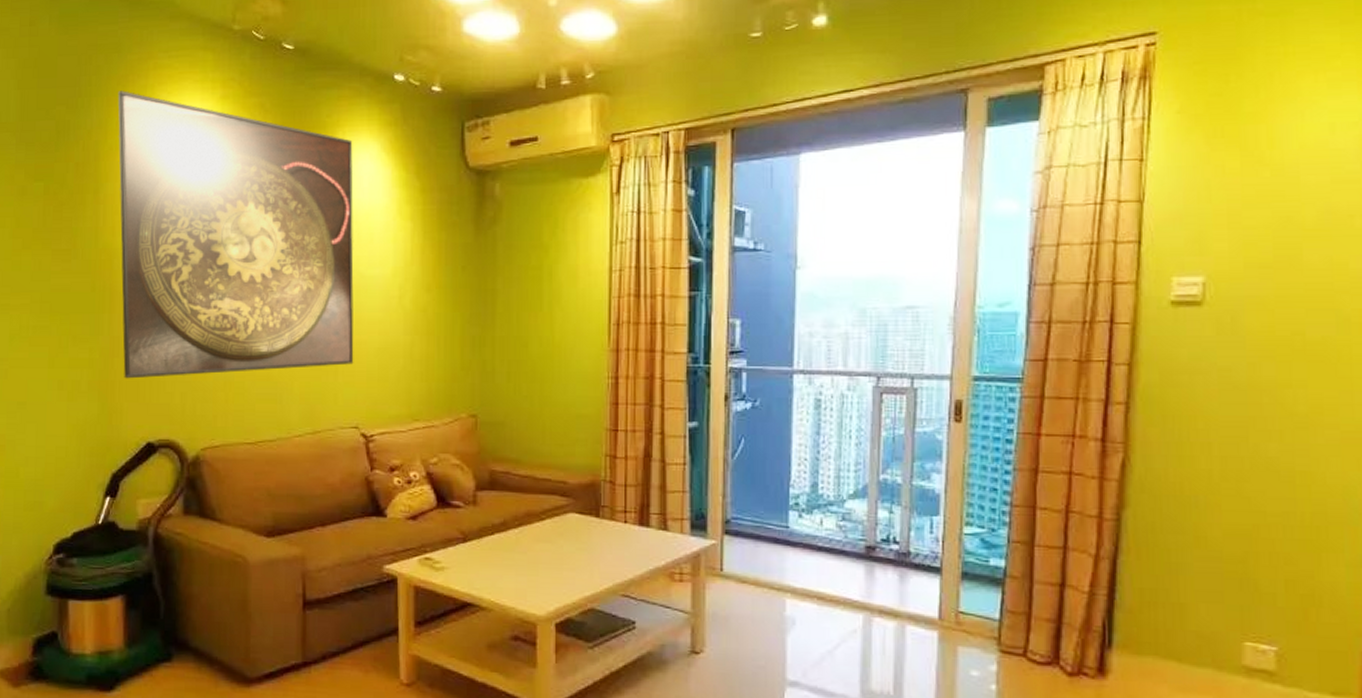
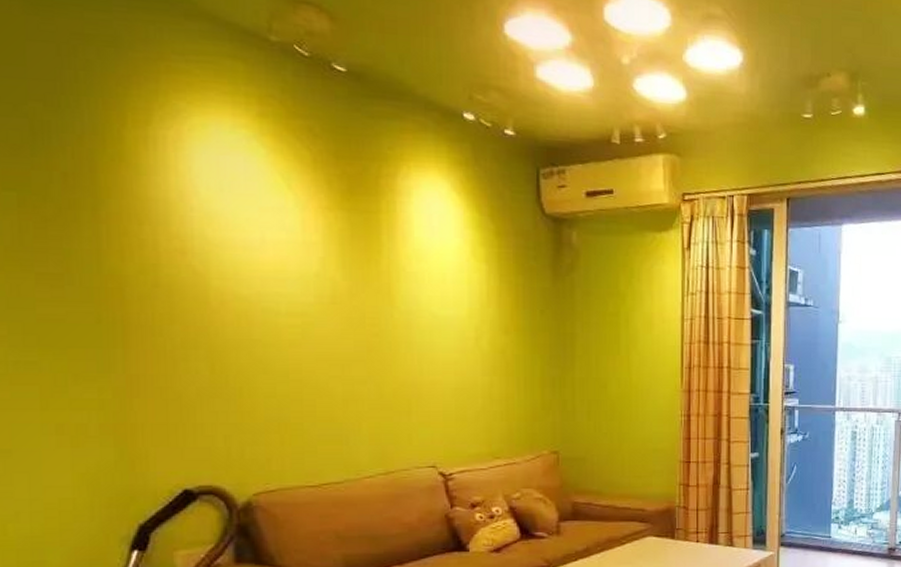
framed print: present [117,91,354,379] -> none [117,93,429,421]

